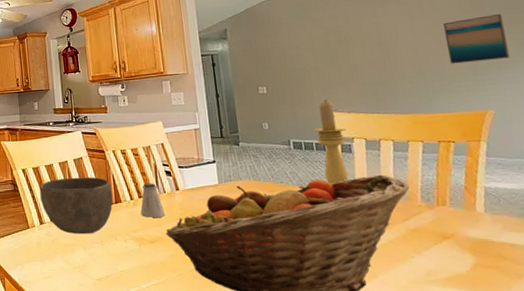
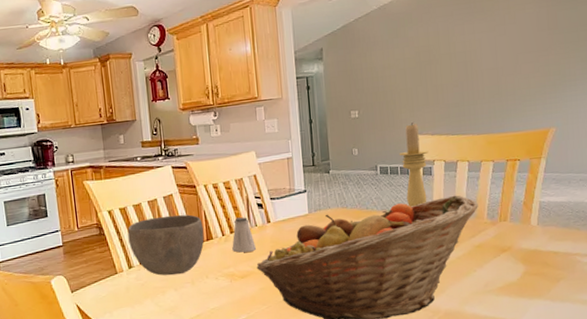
wall art: present [444,14,510,64] -> none [522,32,574,83]

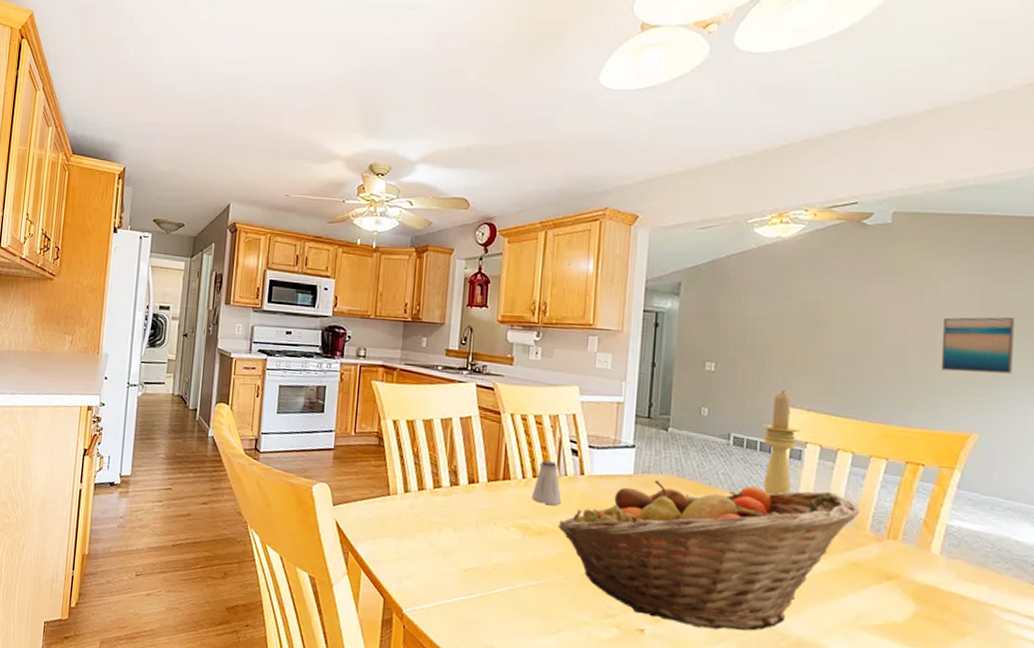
bowl: present [127,214,205,276] -> none [410,438,502,513]
wall art: none [522,32,574,83] -> present [940,317,1015,374]

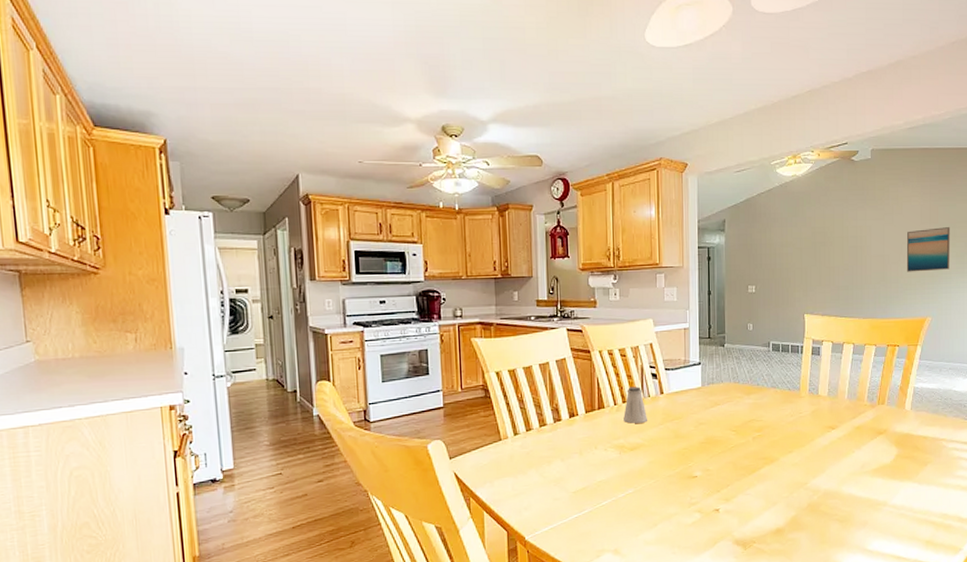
fruit basket: present [558,480,860,631] -> none [646,376,860,499]
candle holder: present [760,391,801,495] -> none [790,302,818,386]

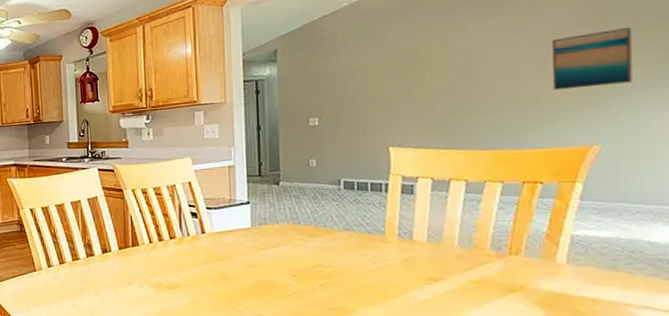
saltshaker: present [623,386,647,424] -> none [160,225,187,262]

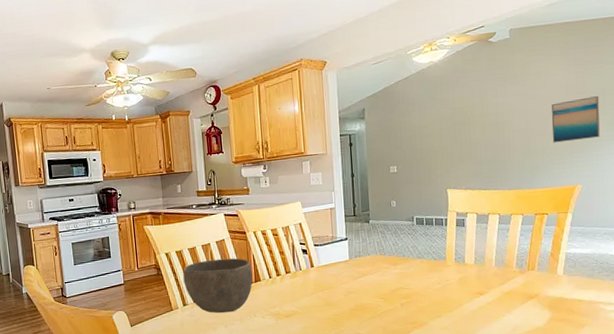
bowl: none [48,217,130,279] -> present [183,258,253,314]

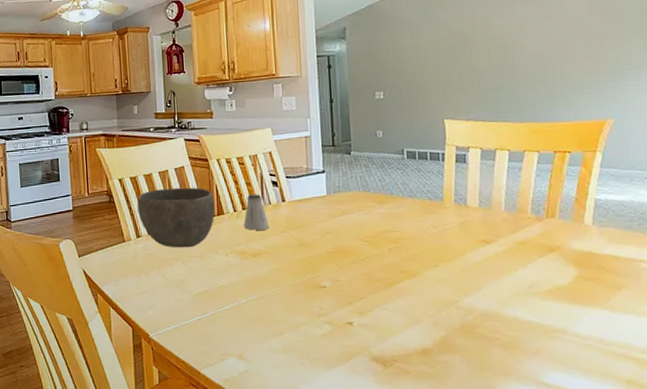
saltshaker: none [278,261,300,294] -> present [244,194,269,230]
wall art: present [551,96,600,143] -> none [572,17,635,70]

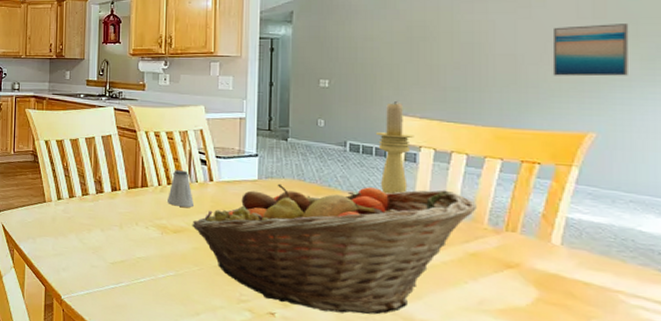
bowl: present [137,187,215,248] -> none [61,154,139,216]
fruit basket: none [269,186,521,315] -> present [192,183,477,315]
candle holder: none [428,107,463,196] -> present [375,101,414,194]
wall art: none [572,17,635,70] -> present [552,24,630,77]

